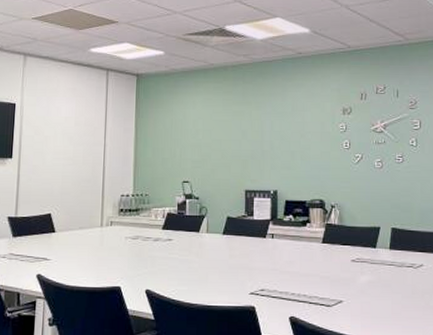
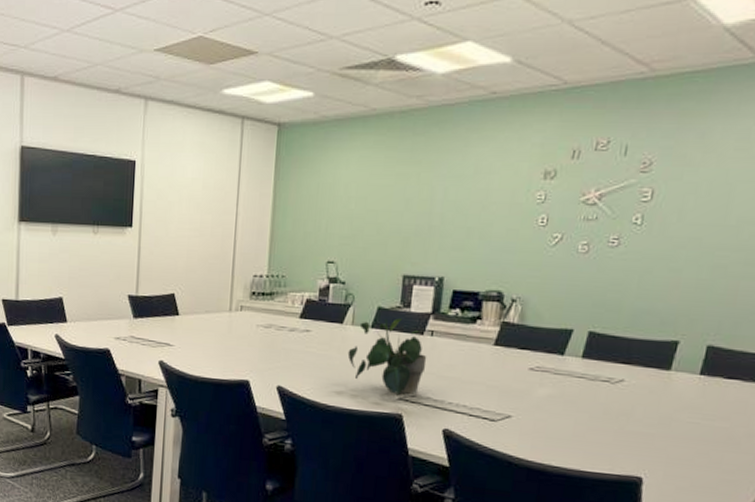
potted plant: none [205,225,271,291] -> present [347,318,427,396]

